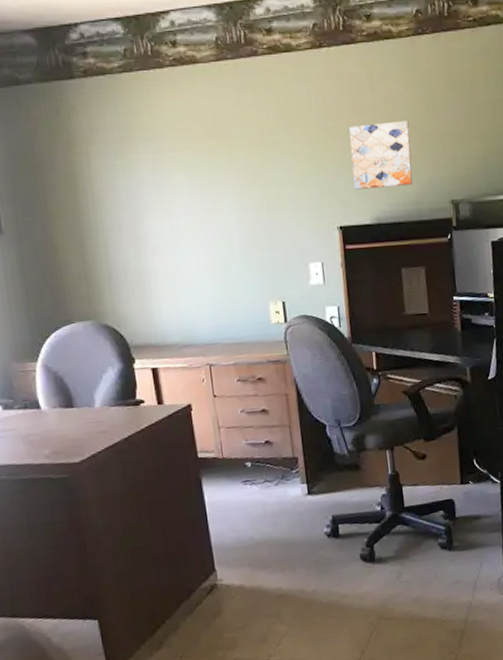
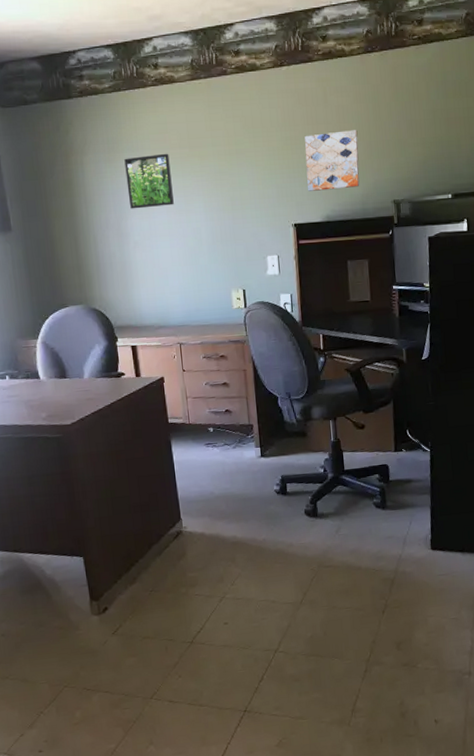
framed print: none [139,144,199,209] -> present [124,153,174,209]

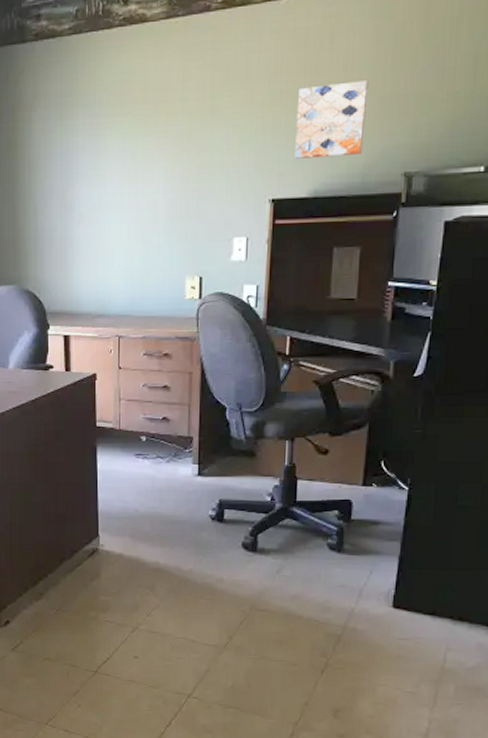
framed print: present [124,153,174,209] -> none [78,109,130,176]

